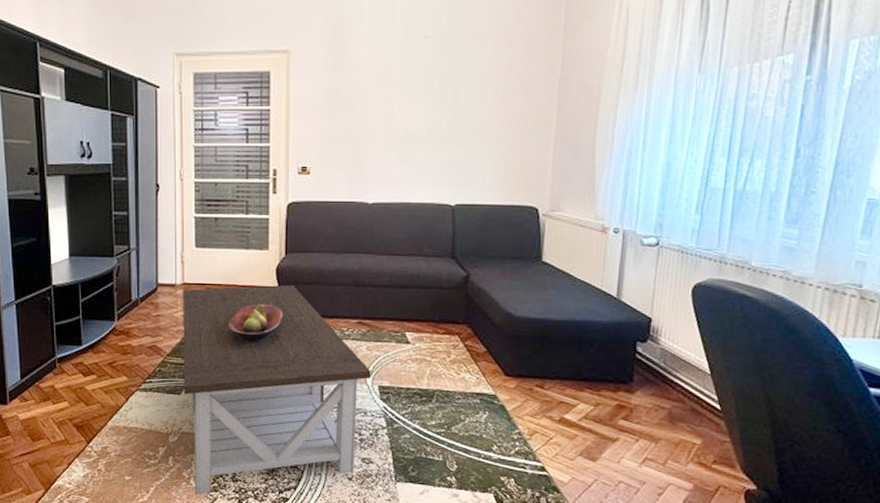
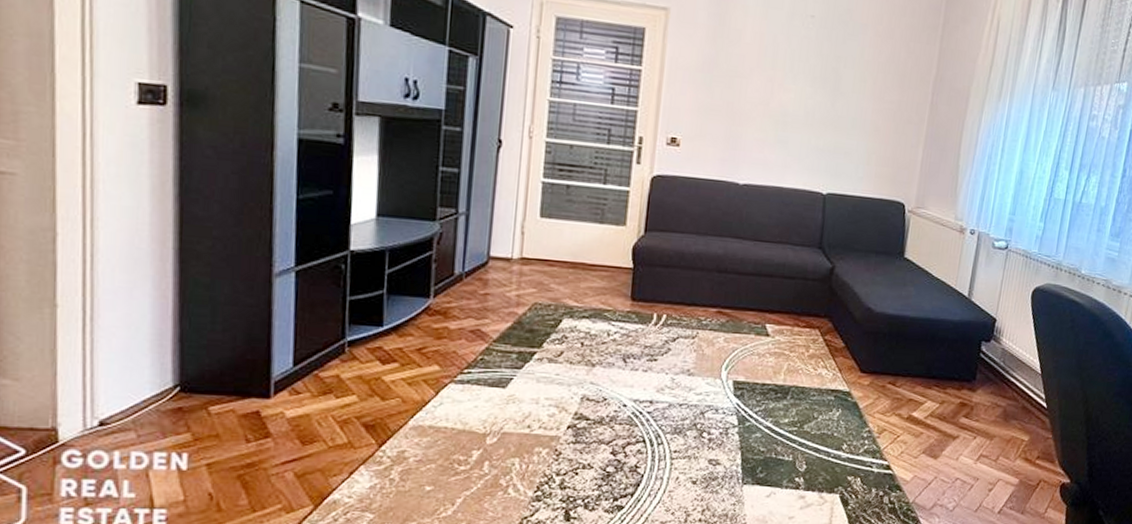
coffee table: present [183,284,371,495] -> none [509,264,727,505]
fruit bowl: present [228,303,283,342] -> none [570,286,637,330]

